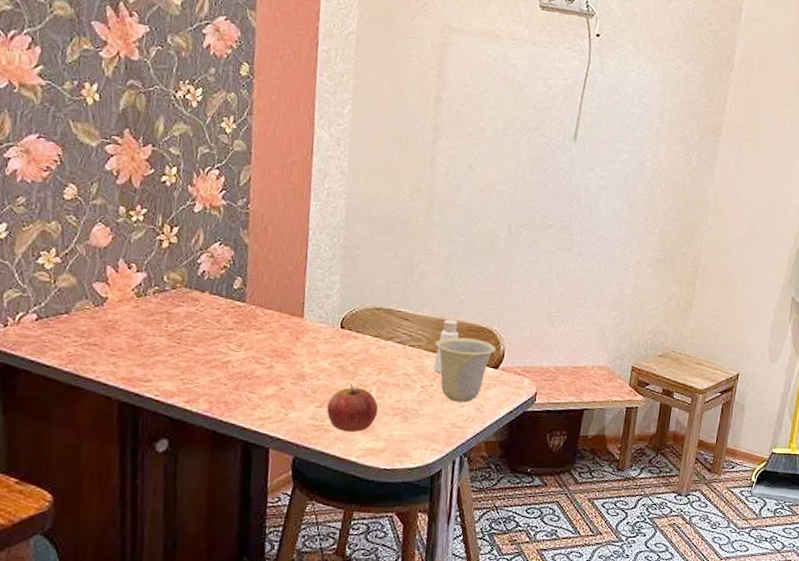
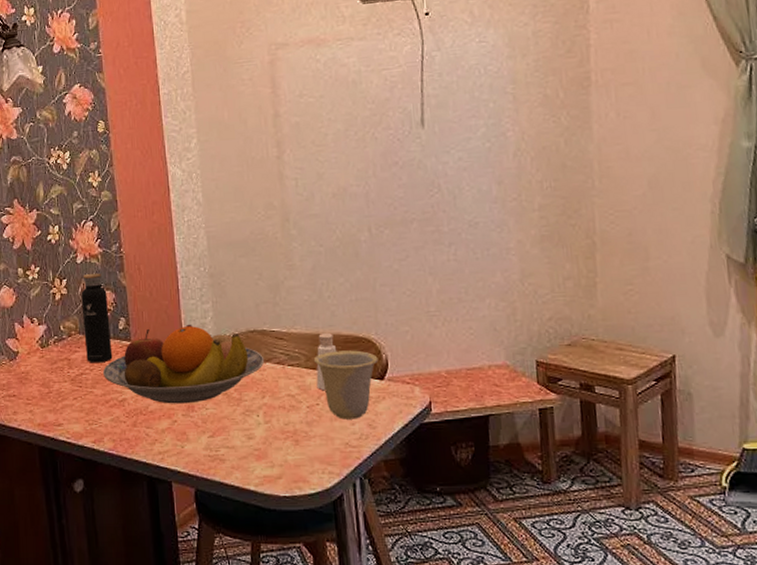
water bottle: none [190,216,225,321] -> present [81,265,113,363]
fruit bowl: none [208,292,387,373] -> present [103,324,265,404]
apple: present [327,384,379,432] -> none [219,410,269,459]

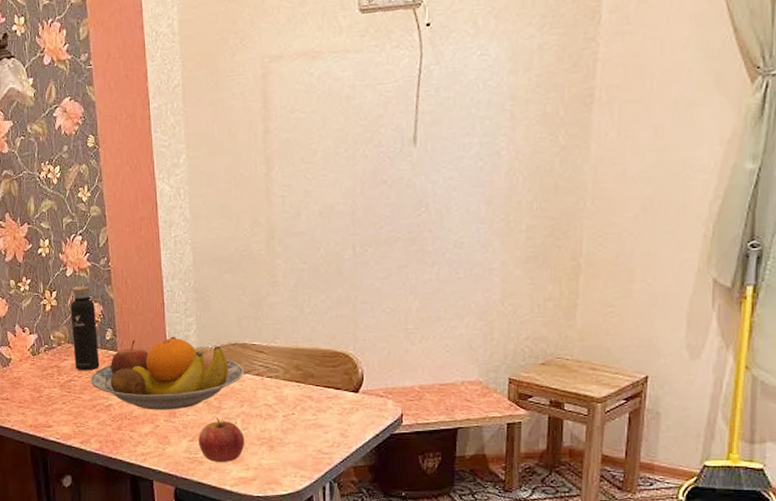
apple: none [219,410,269,459] -> present [198,417,245,462]
cup: present [313,350,378,420] -> none [291,364,354,428]
pepper shaker: present [316,333,337,391] -> none [293,348,315,402]

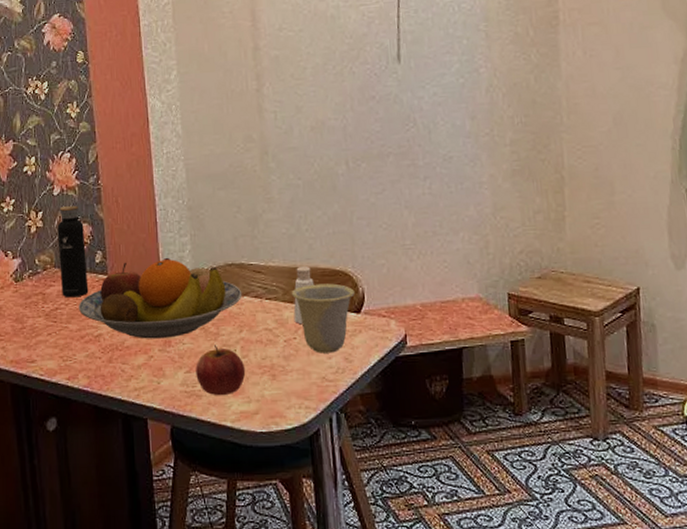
cup: none [291,364,354,428] -> present [291,283,355,353]
pepper shaker: none [293,348,315,402] -> present [293,267,315,325]

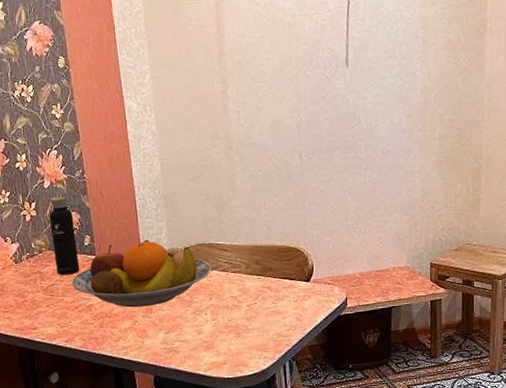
apple: present [196,345,246,395] -> none [173,310,215,351]
cup: present [291,283,355,353] -> none [252,258,306,315]
pepper shaker: present [293,267,315,325] -> none [254,245,272,292]

